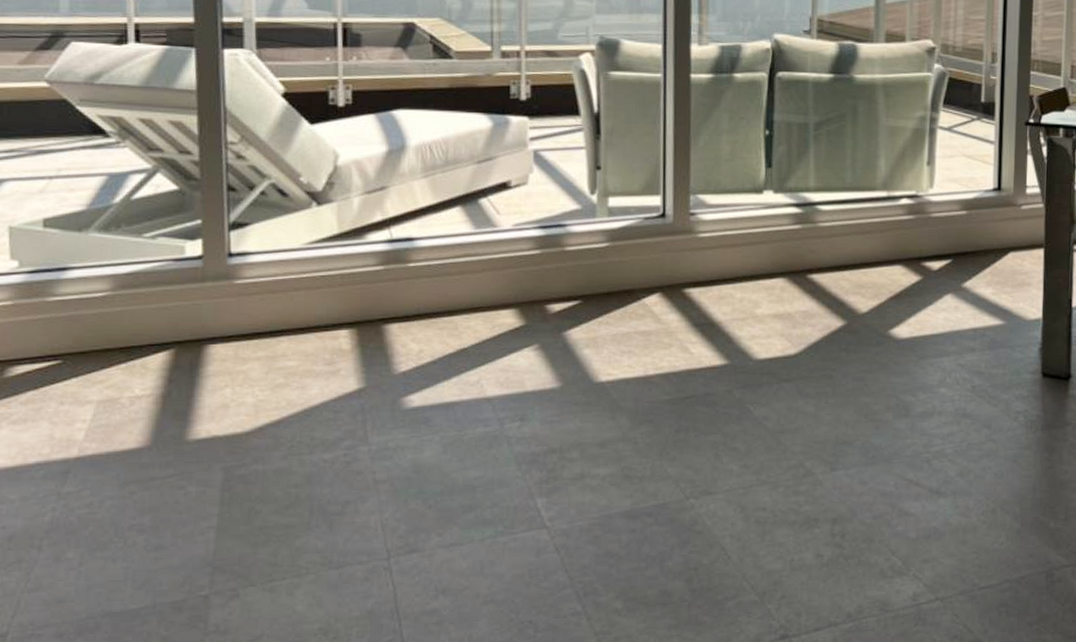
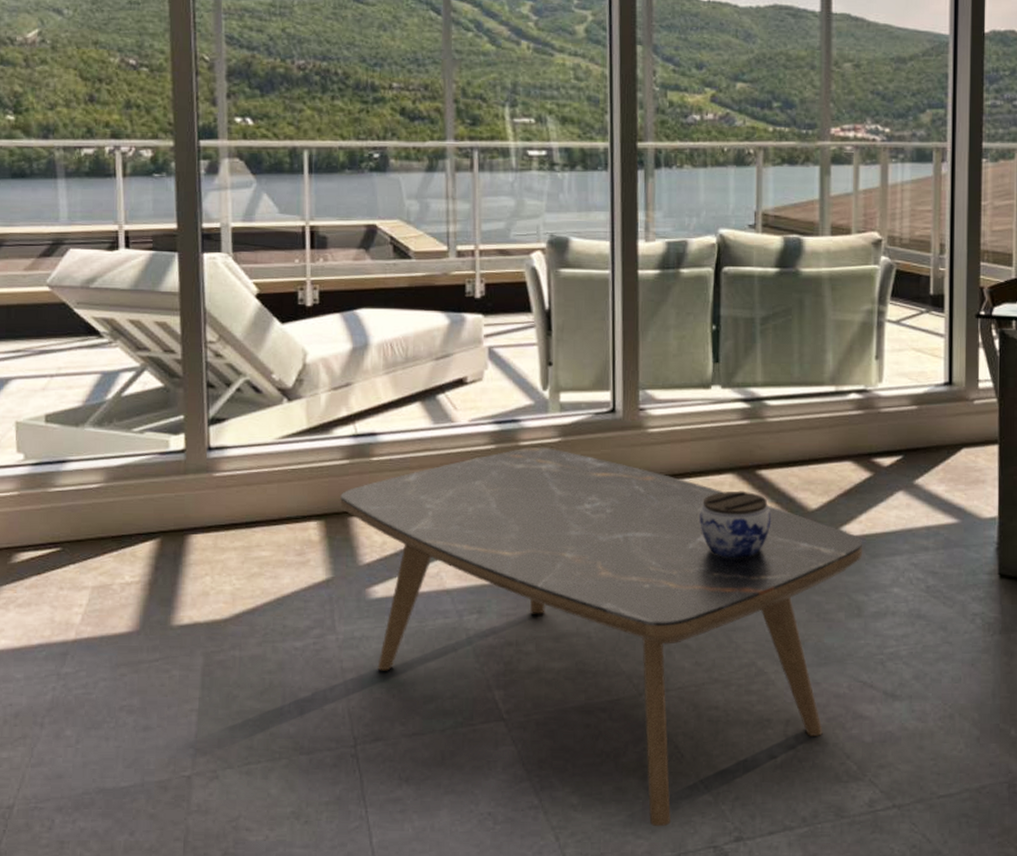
coffee table: none [373,252,912,628] -> present [339,447,863,827]
jar: none [750,295,822,361] -> present [700,491,772,558]

